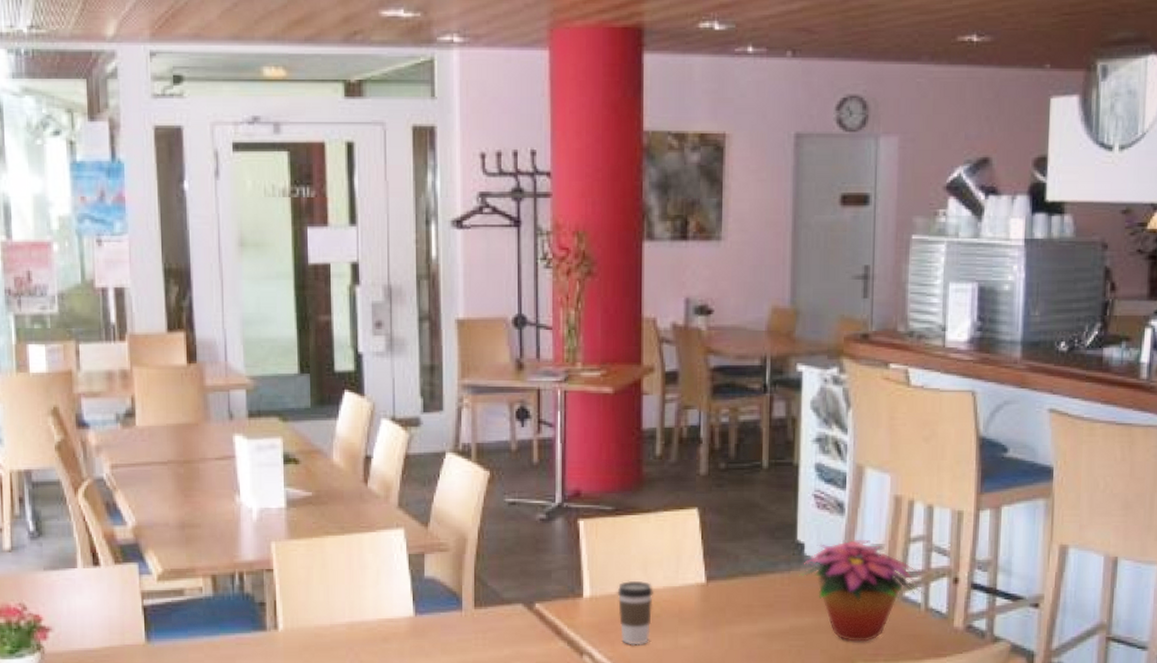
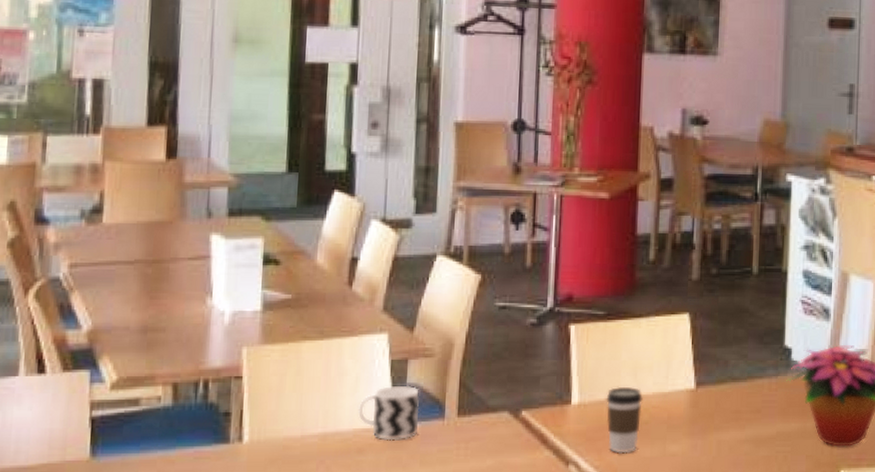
cup: none [380,578,438,630] -> present [357,385,420,441]

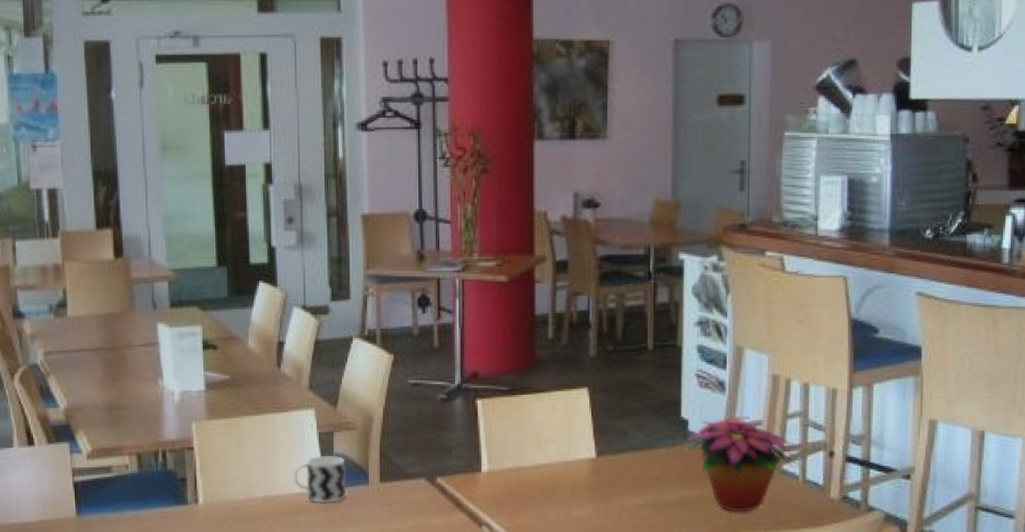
coffee cup: present [606,386,643,454] -> none [513,455,547,517]

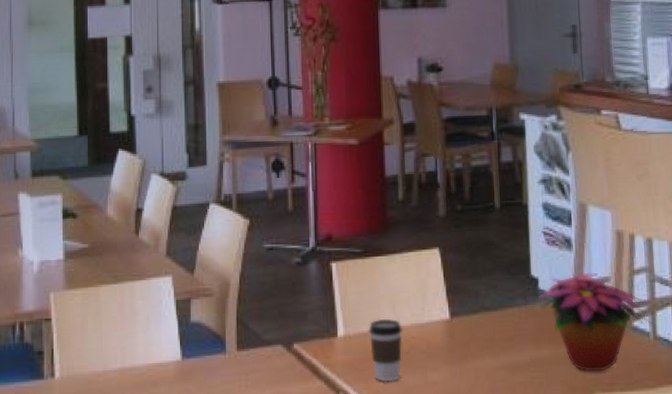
cup: present [293,455,346,504] -> none [150,323,204,374]
coffee cup: none [513,455,547,517] -> present [368,318,403,382]

